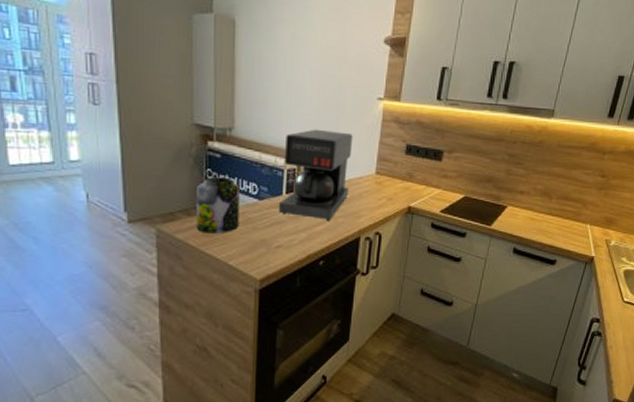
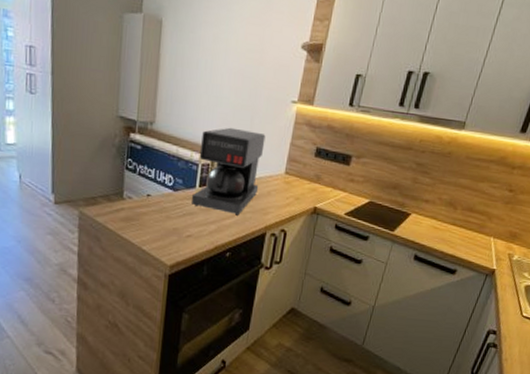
jar: present [195,177,240,234] -> none [115,166,157,220]

